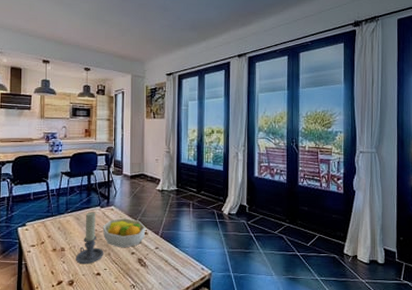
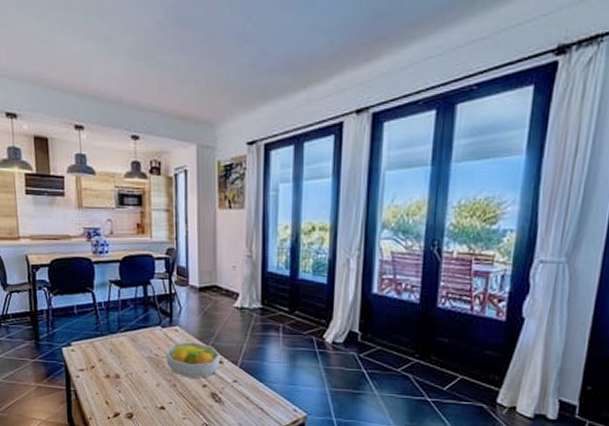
candle holder: present [75,212,104,265] -> none [133,332,168,396]

